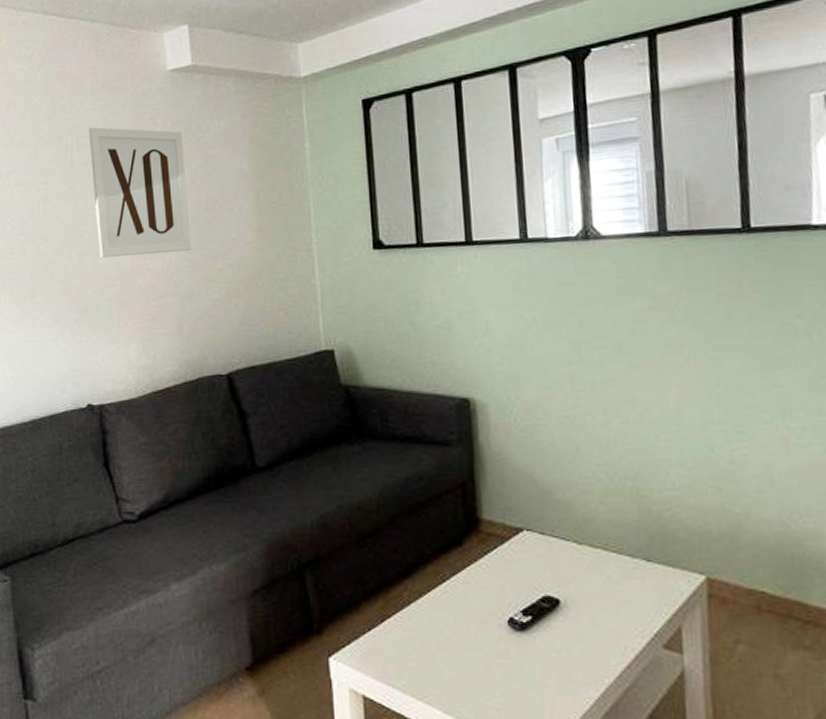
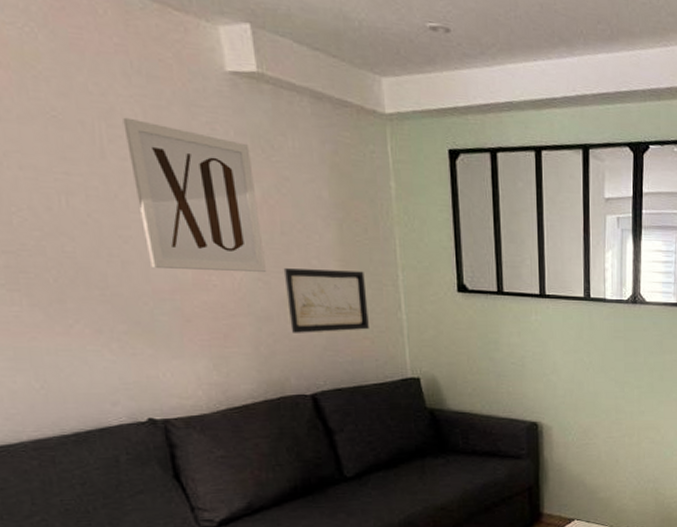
wall art: none [206,238,283,310] -> present [283,268,369,333]

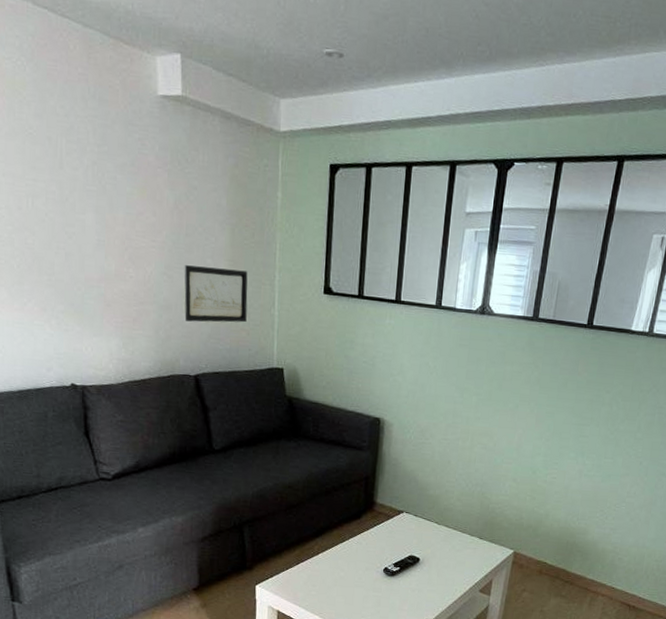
wall art: present [123,117,267,272] -> none [78,134,172,268]

